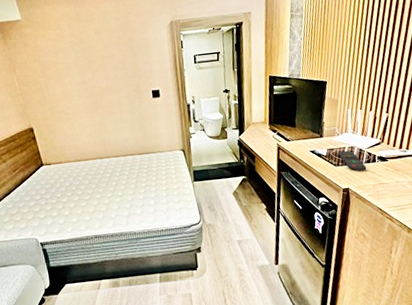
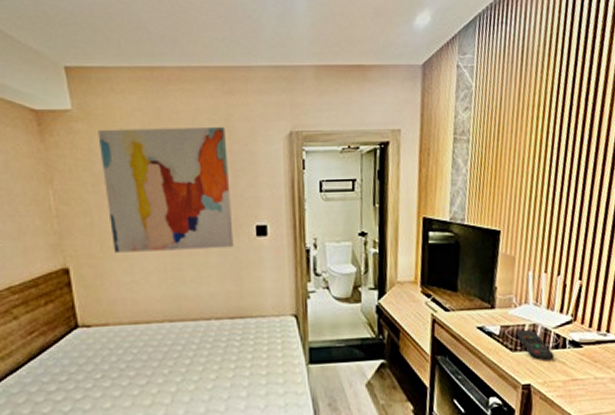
wall art: none [40,22,138,116] -> present [98,127,234,253]

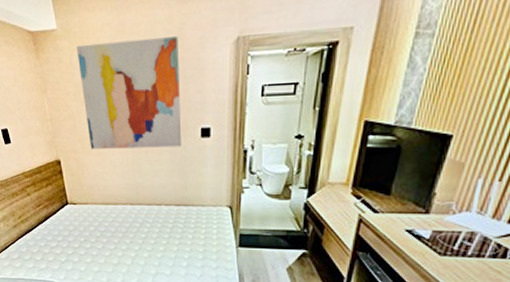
remote control: present [516,329,555,360] -> none [449,236,490,268]

